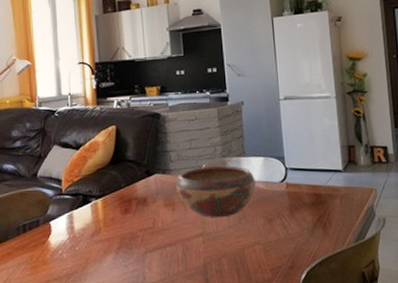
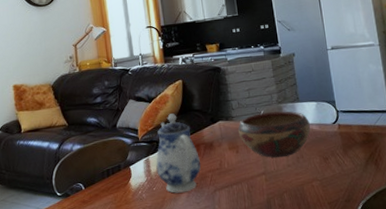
teapot: none [80,163,132,254] -> present [156,113,201,193]

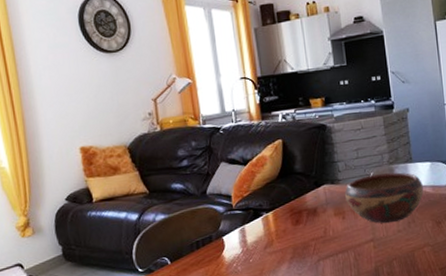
teapot: present [156,113,201,193] -> none [252,177,304,265]

